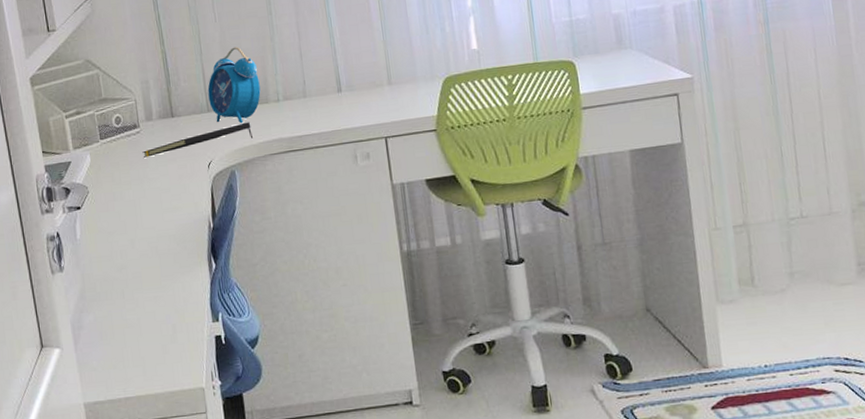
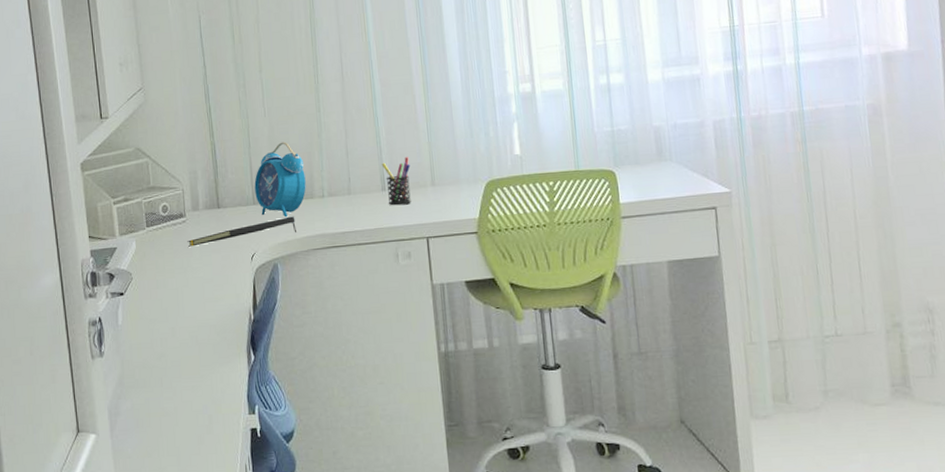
pen holder: none [337,57,368,107] -> present [382,157,411,206]

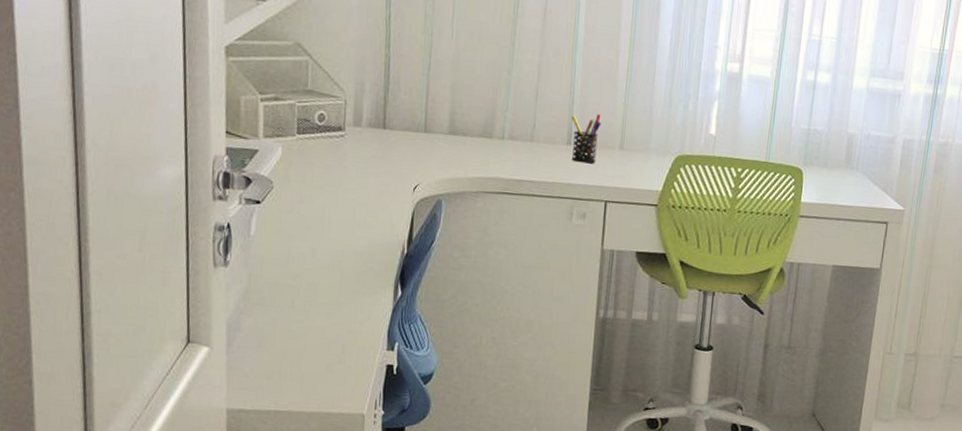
notepad: present [187,216,296,247] -> none [343,152,469,171]
alarm clock: present [254,142,306,218] -> none [428,70,488,153]

